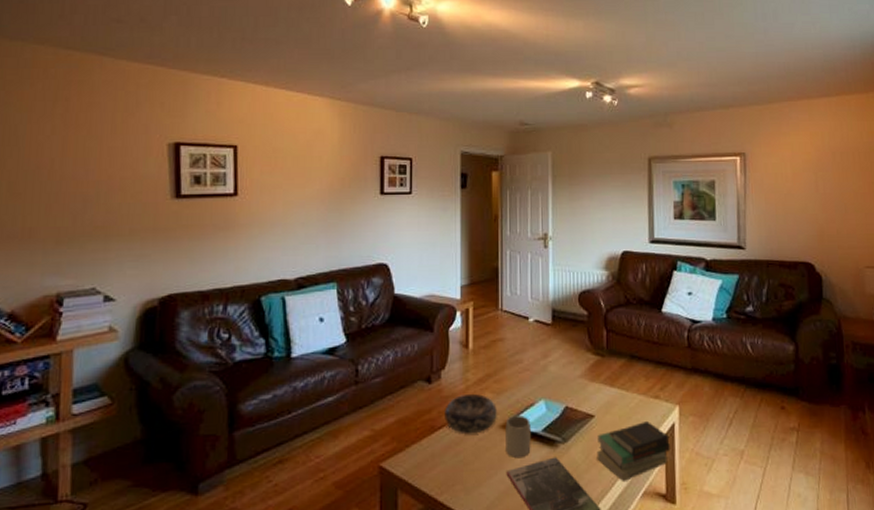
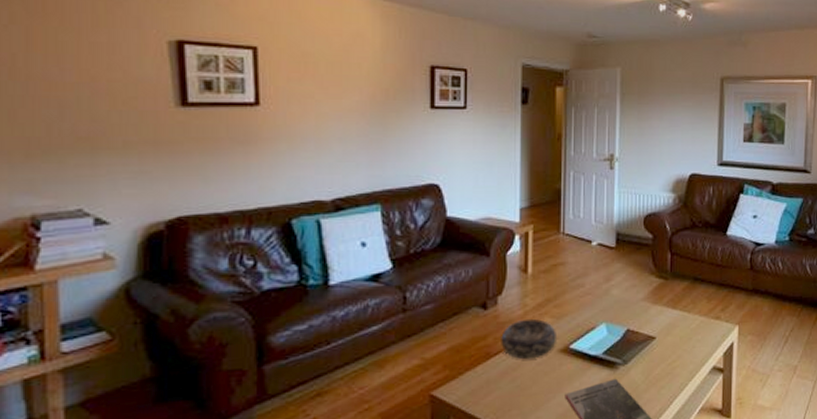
mug: present [505,414,531,459] -> none [565,338,591,382]
books: present [596,420,670,483] -> none [656,340,728,400]

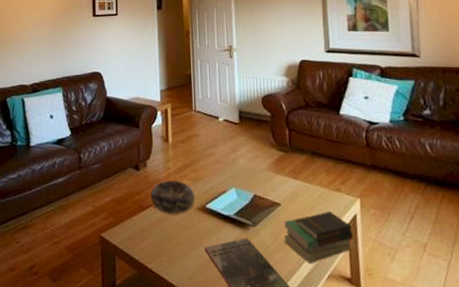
books: none [656,340,728,400] -> present [284,210,353,265]

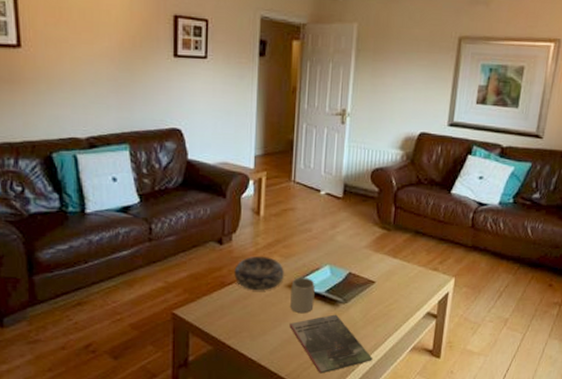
mug: none [202,200,225,237] -> present [290,277,315,314]
books: present [284,210,353,265] -> none [373,288,443,339]

